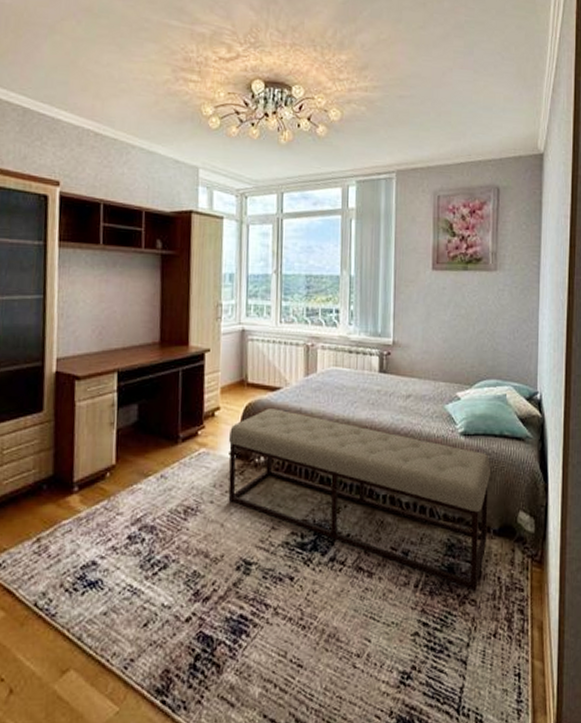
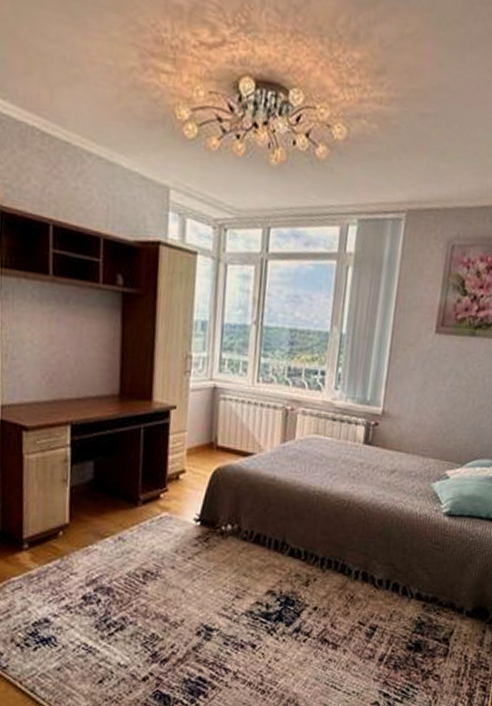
bench: present [228,408,490,592] -> none [191,475,472,668]

